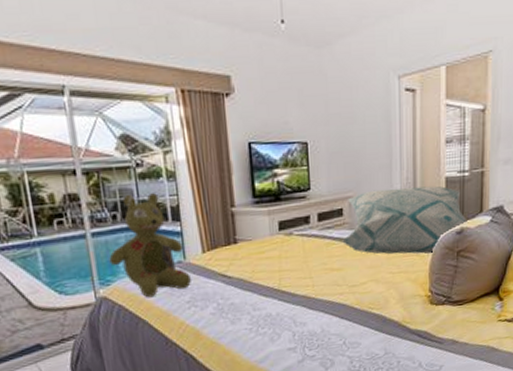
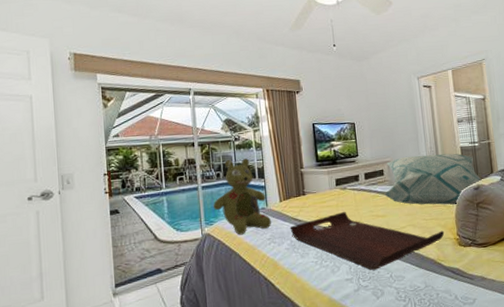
serving tray: none [216,263,414,337] -> present [290,211,445,270]

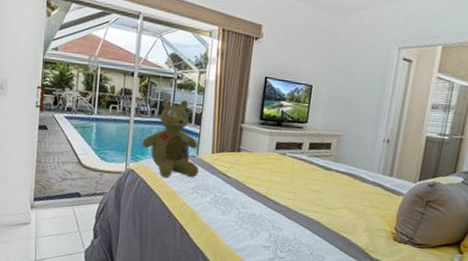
serving tray: present [290,211,445,270] -> none [216,177,382,244]
decorative pillow: present [383,153,482,205] -> none [324,134,441,197]

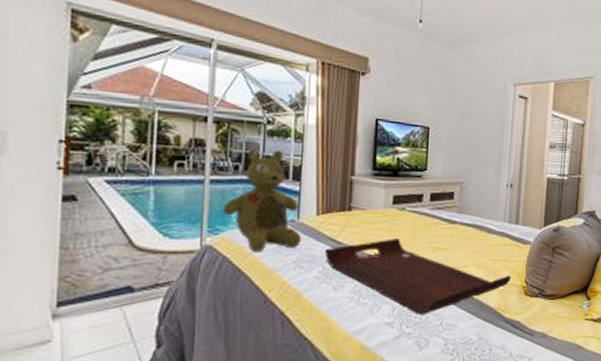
serving tray: none [216,177,382,244] -> present [324,237,512,314]

